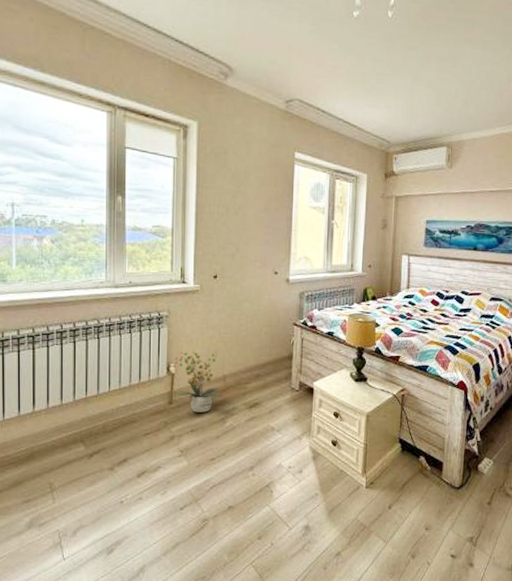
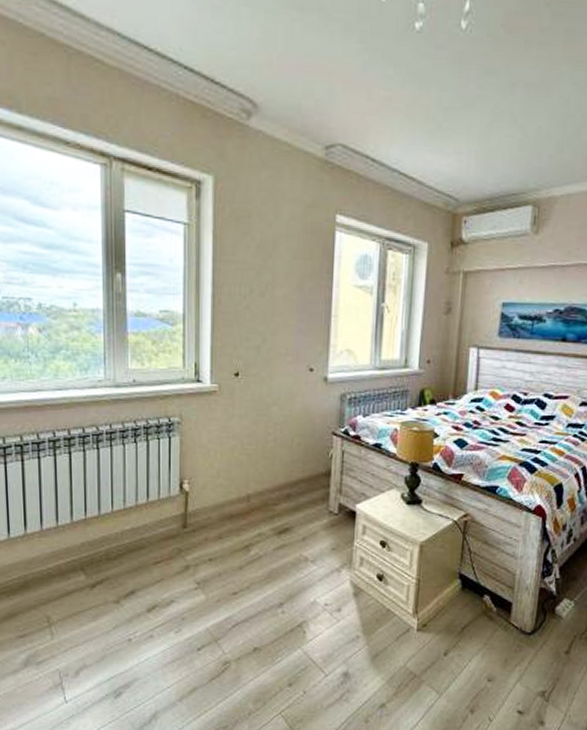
potted plant: present [174,351,222,412] -> none [188,465,245,539]

